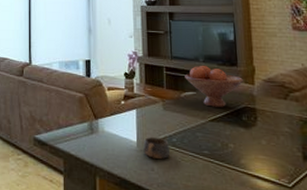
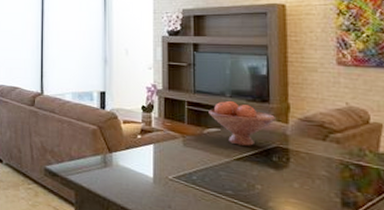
cup: present [143,137,171,159] -> none [160,173,190,197]

